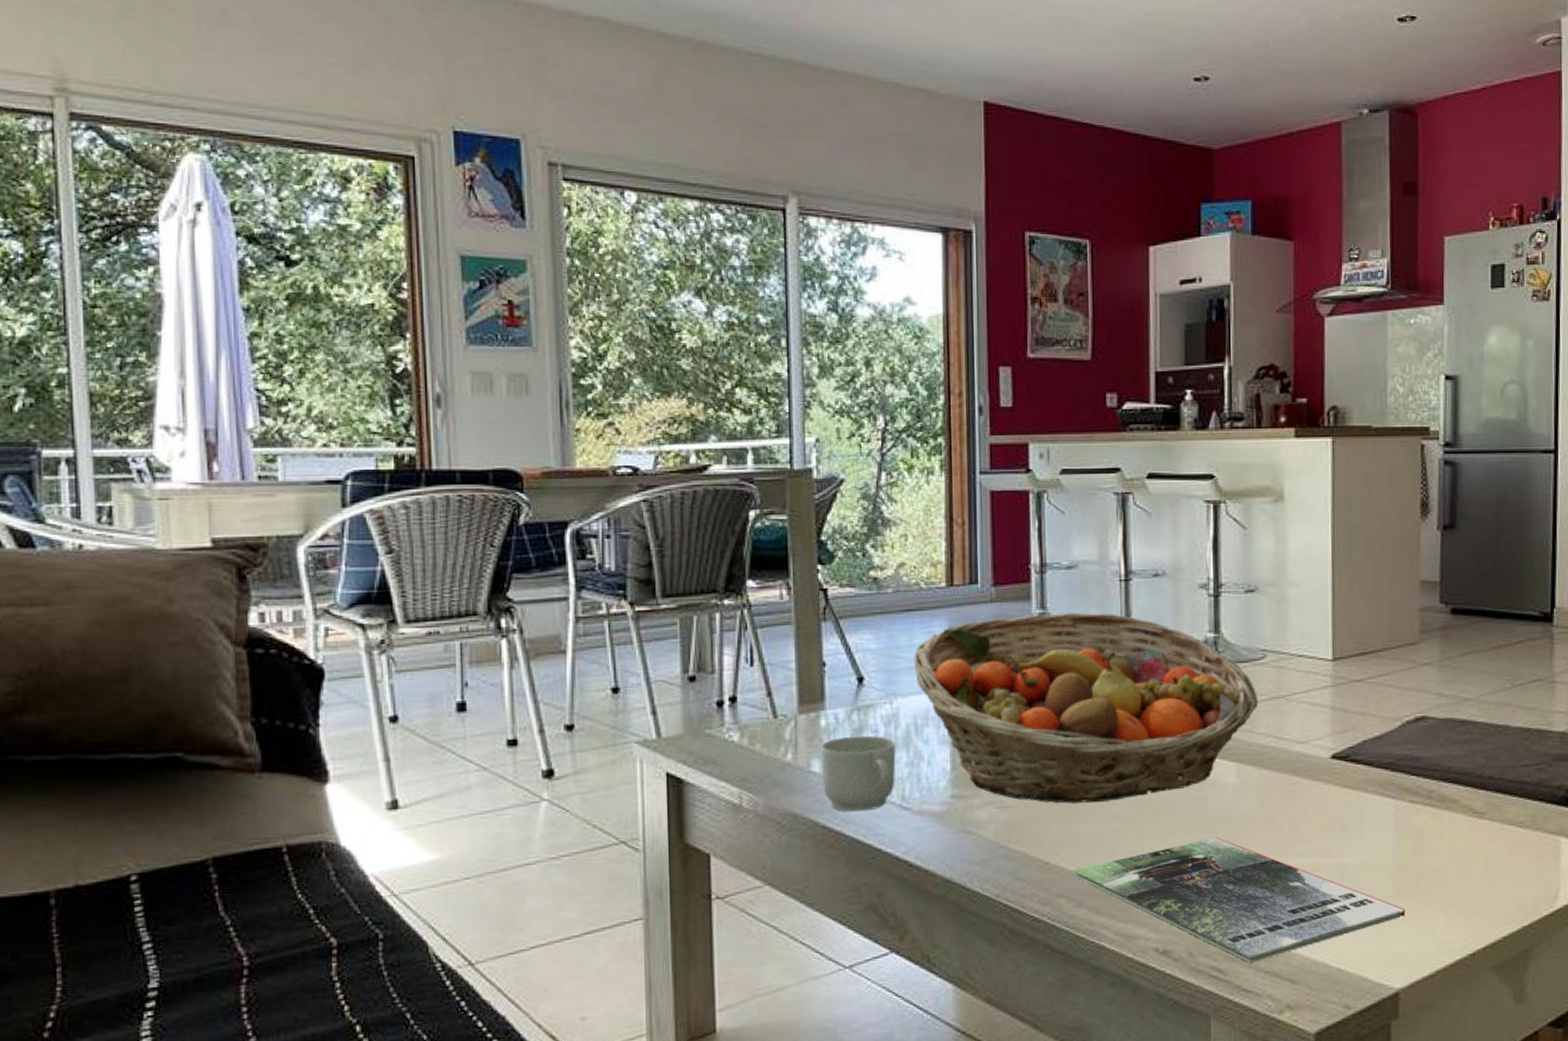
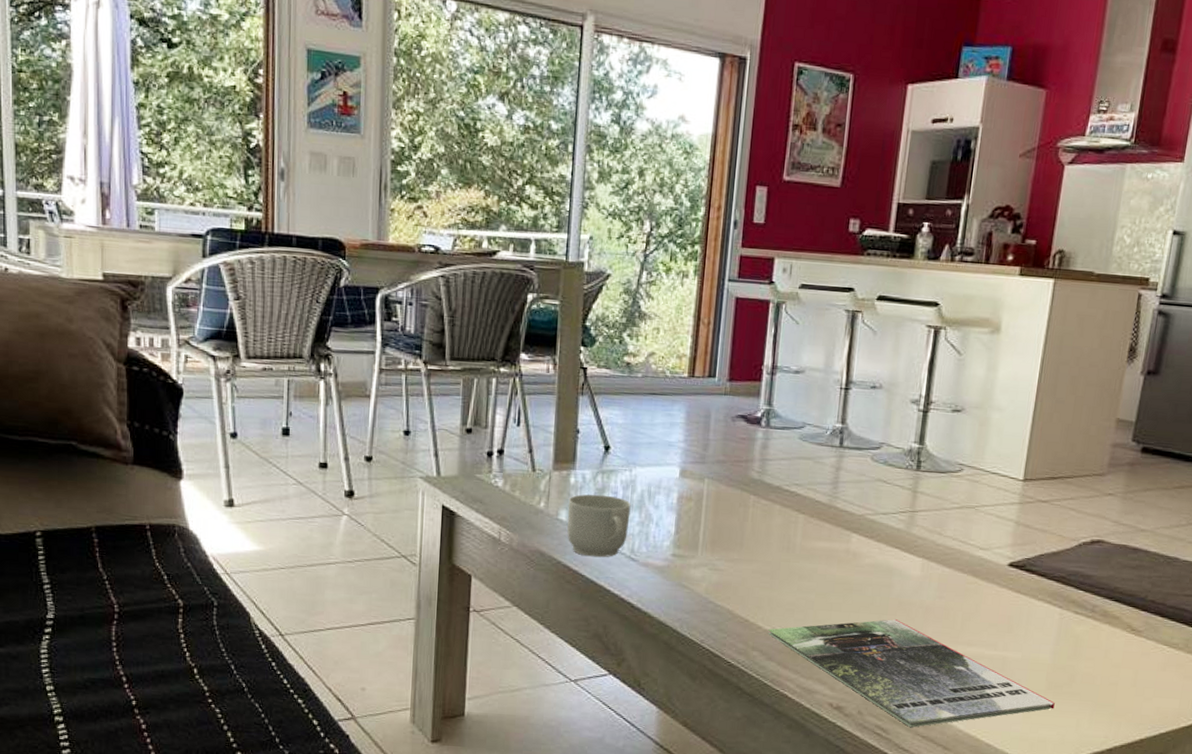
fruit basket: present [913,612,1259,803] -> none [653,409,951,577]

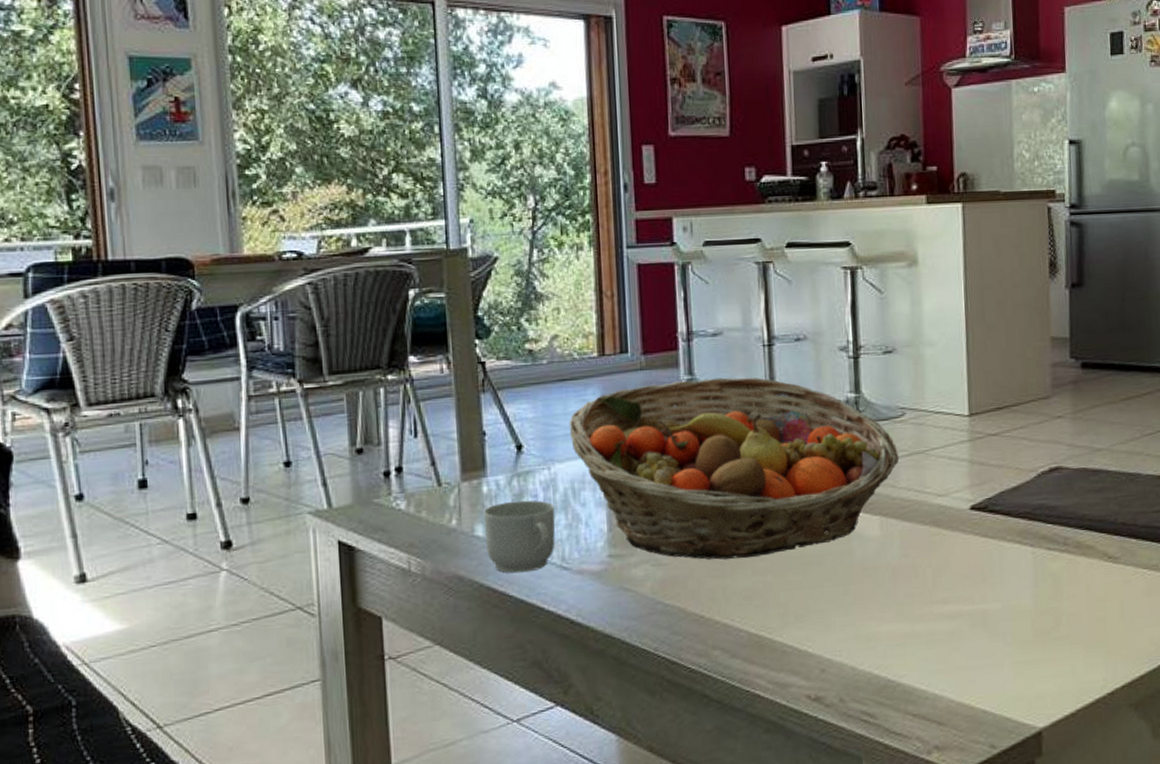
fruit basket: none [653,409,951,577] -> present [569,377,900,560]
magazine: present [768,619,1055,728] -> none [727,588,1046,708]

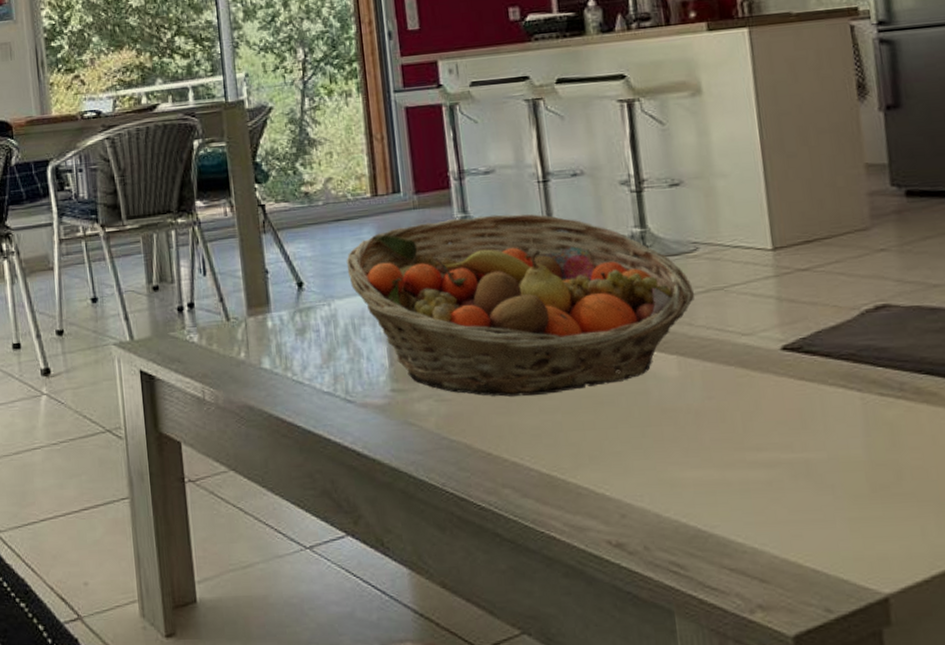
mug: present [483,500,555,574] -> none [269,334,339,405]

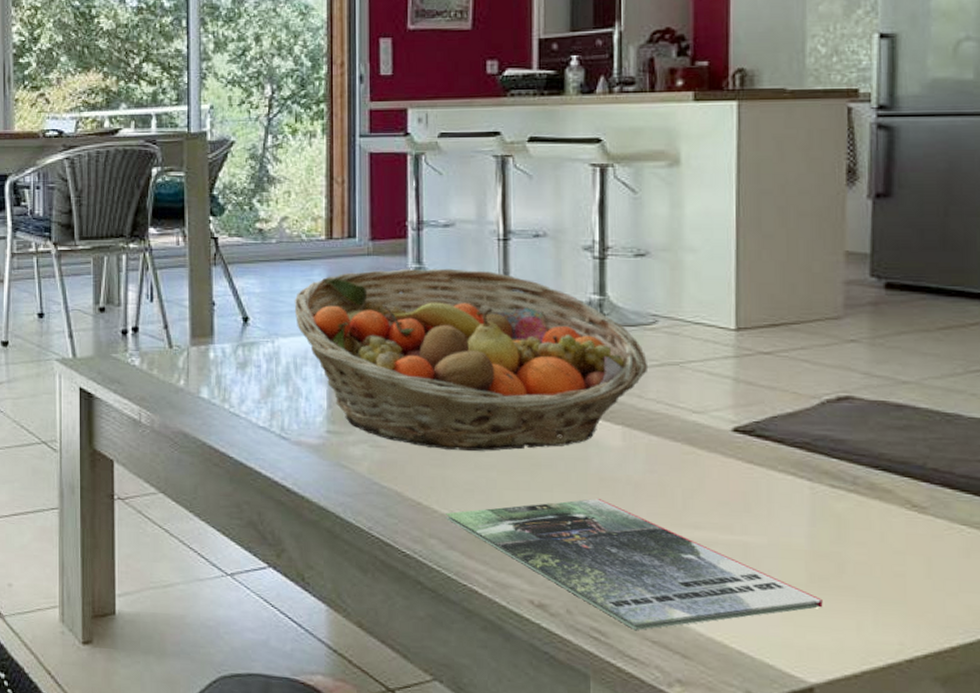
magazine: none [516,431,887,560] -> present [446,499,823,631]

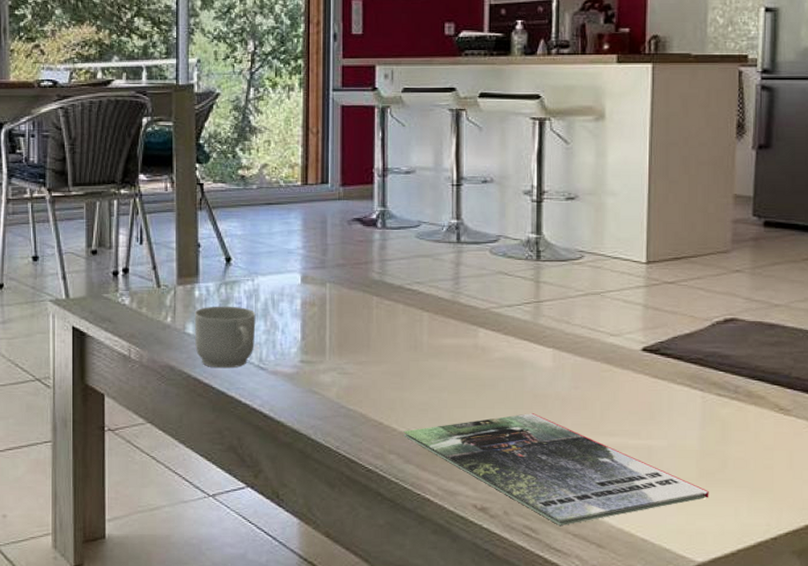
mug: none [209,369,277,437] -> present [194,306,256,369]
fruit basket: present [294,268,649,451] -> none [272,211,575,375]

